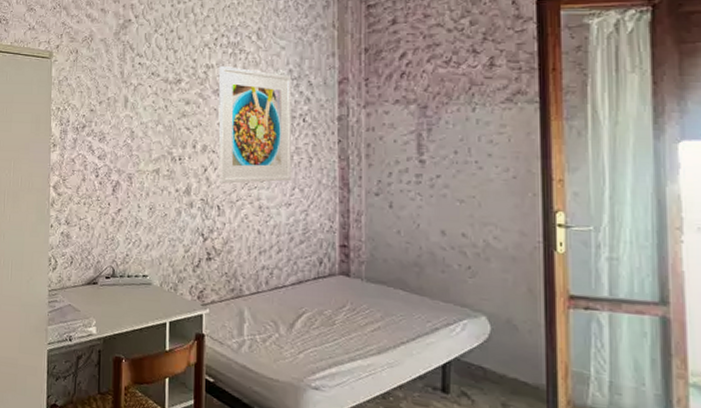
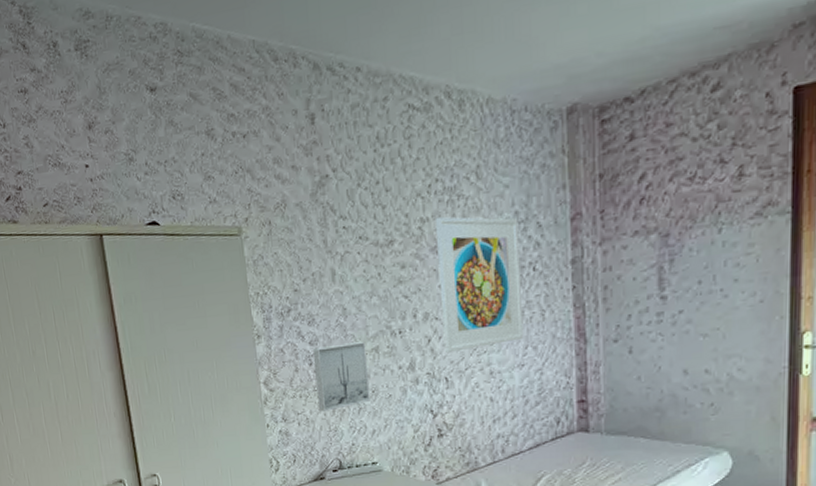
wall art: none [99,162,148,221] -> present [312,342,371,412]

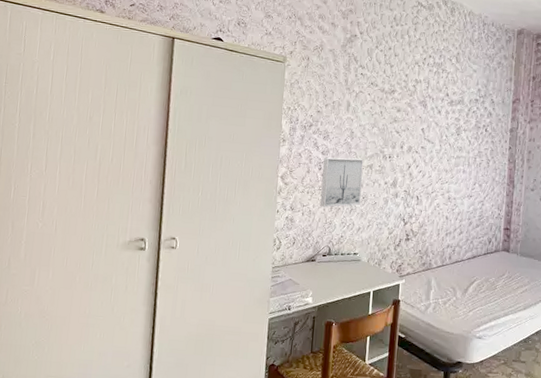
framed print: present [435,216,524,353] -> none [419,81,480,179]

